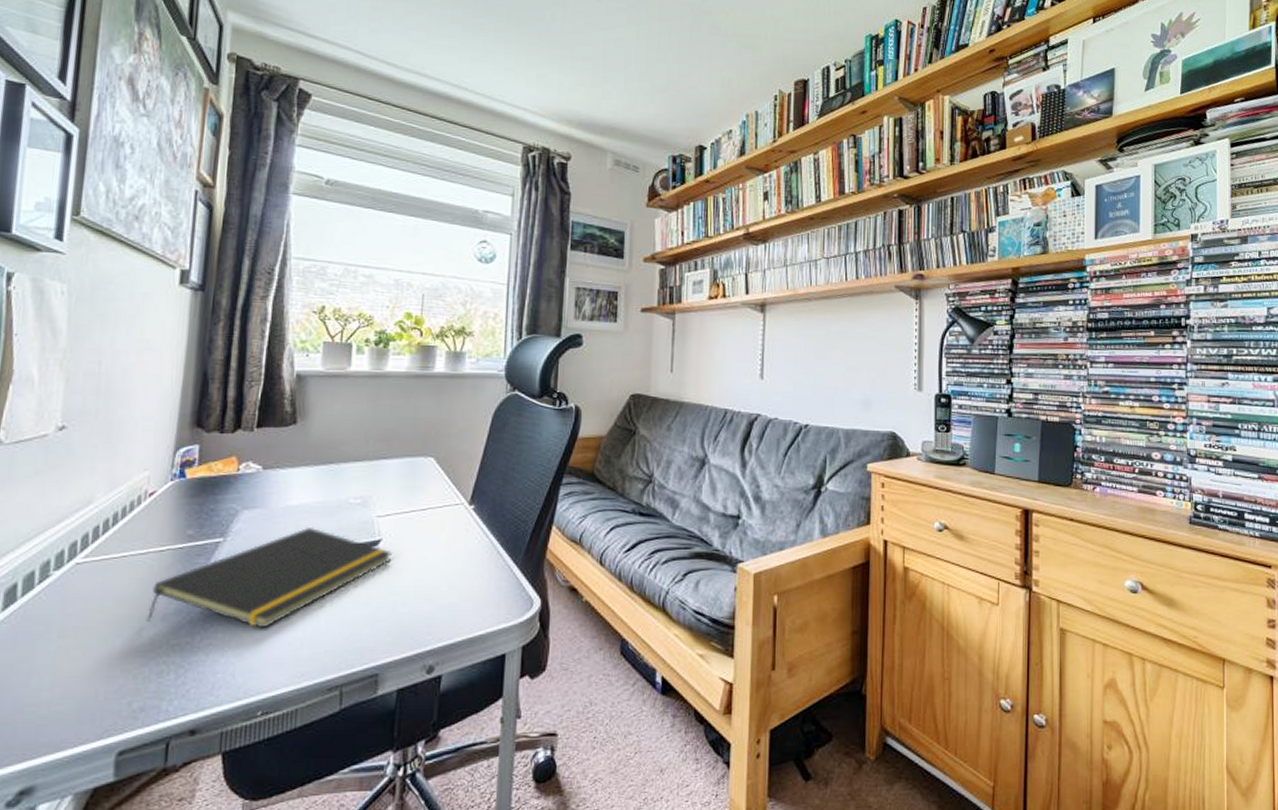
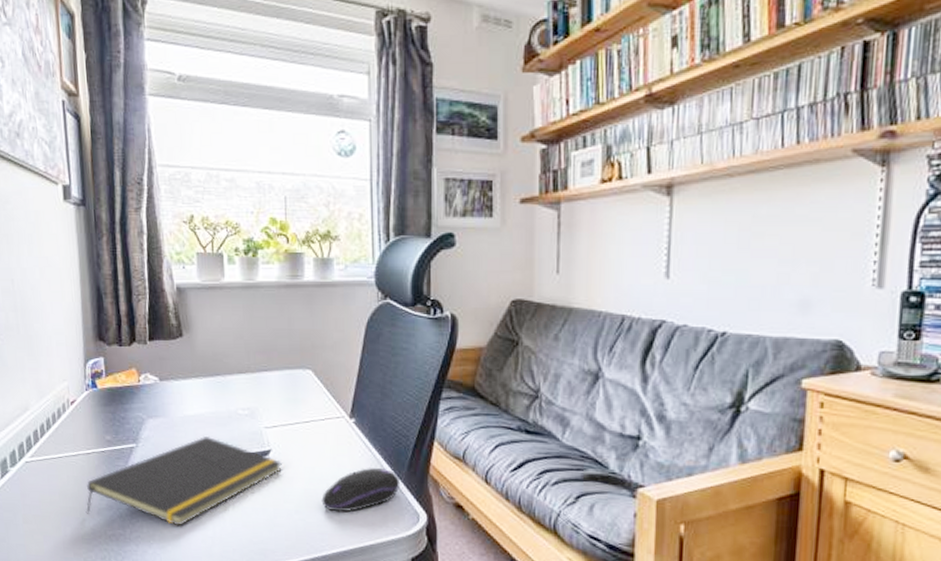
computer mouse: none [431,553,517,602] -> present [321,467,401,512]

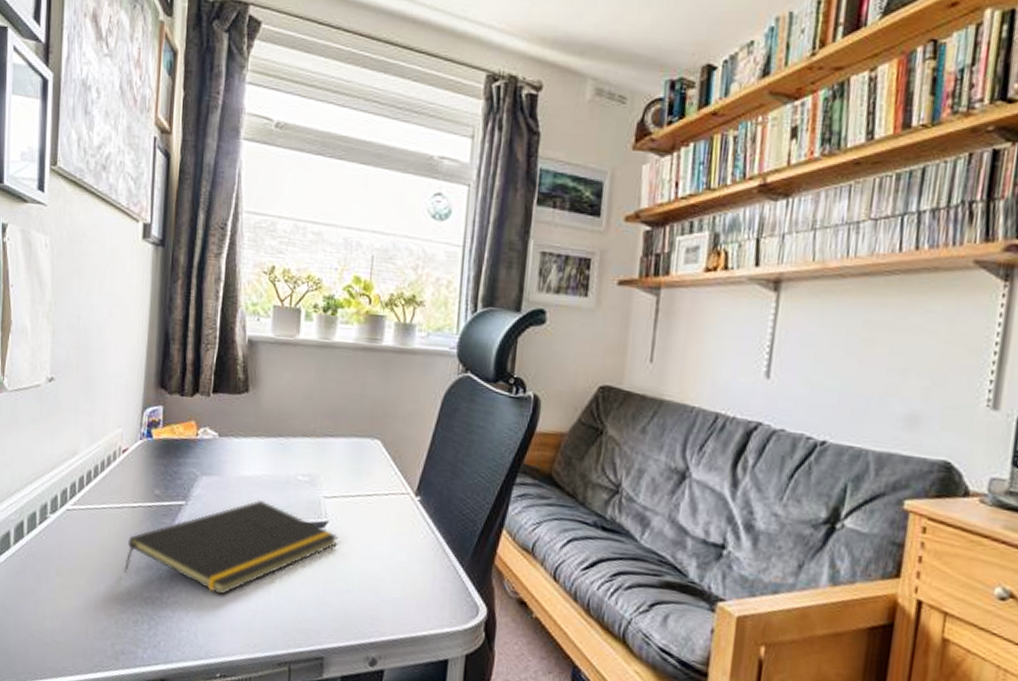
computer mouse: present [321,467,401,512] -> none [375,550,463,597]

